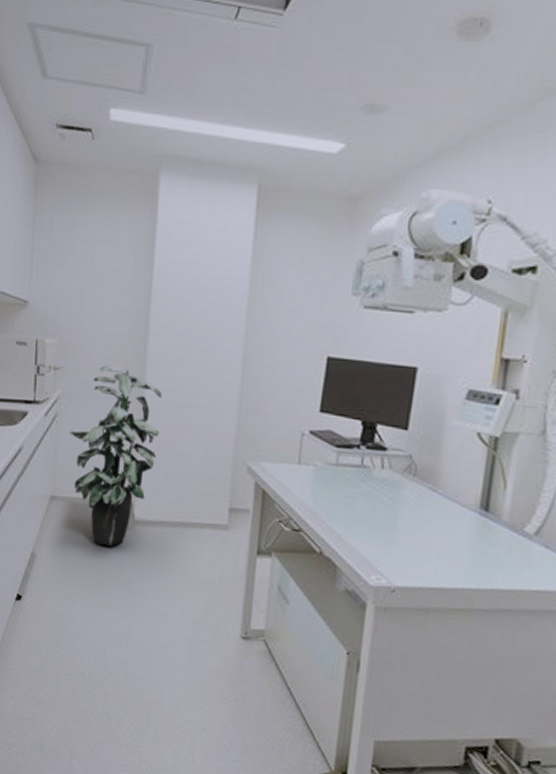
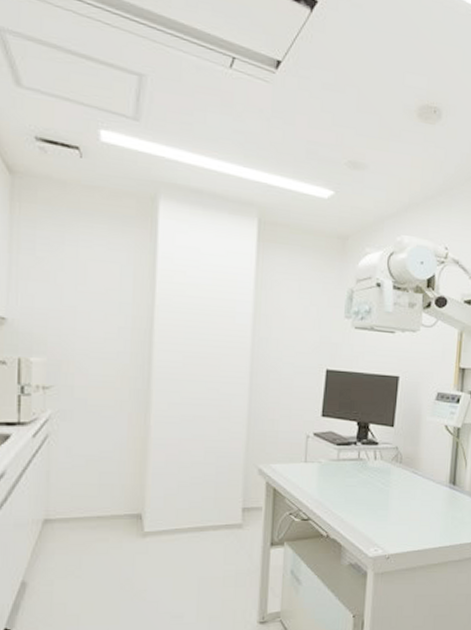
indoor plant: present [70,365,162,546] -> none [65,382,169,561]

